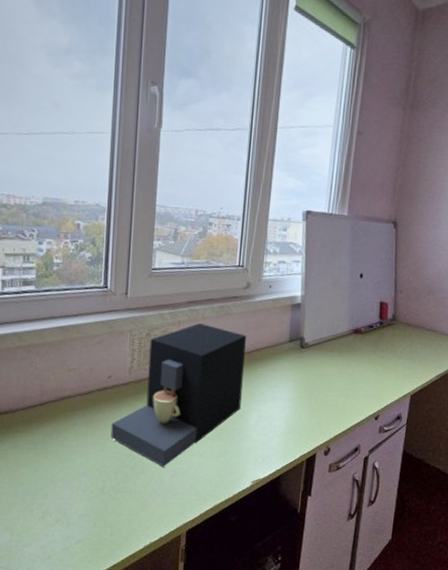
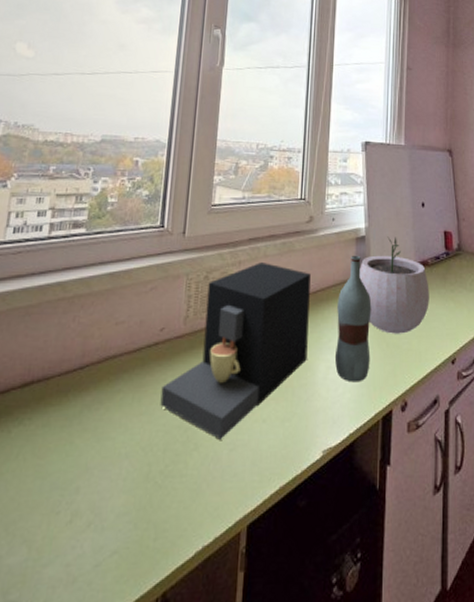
bottle: none [266,320,303,430] -> present [334,255,372,383]
plant pot: none [293,305,360,392] -> present [359,236,429,334]

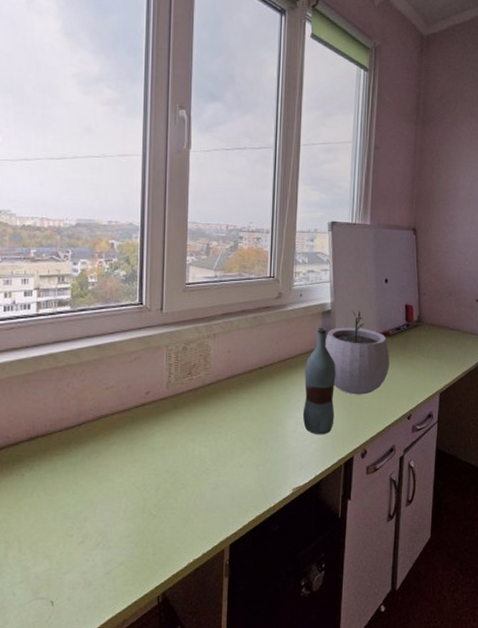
coffee maker: present [160,262,311,440] -> none [150,335,280,481]

